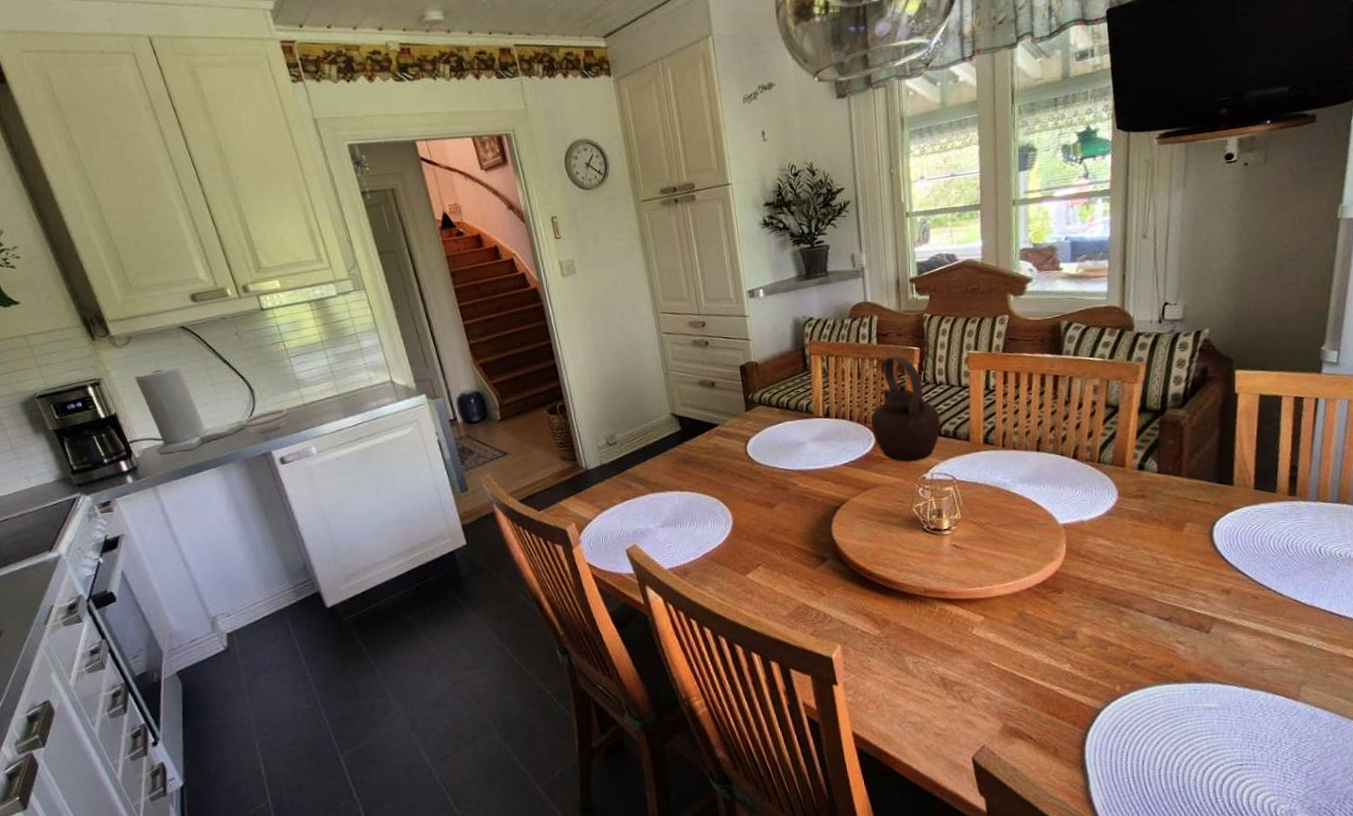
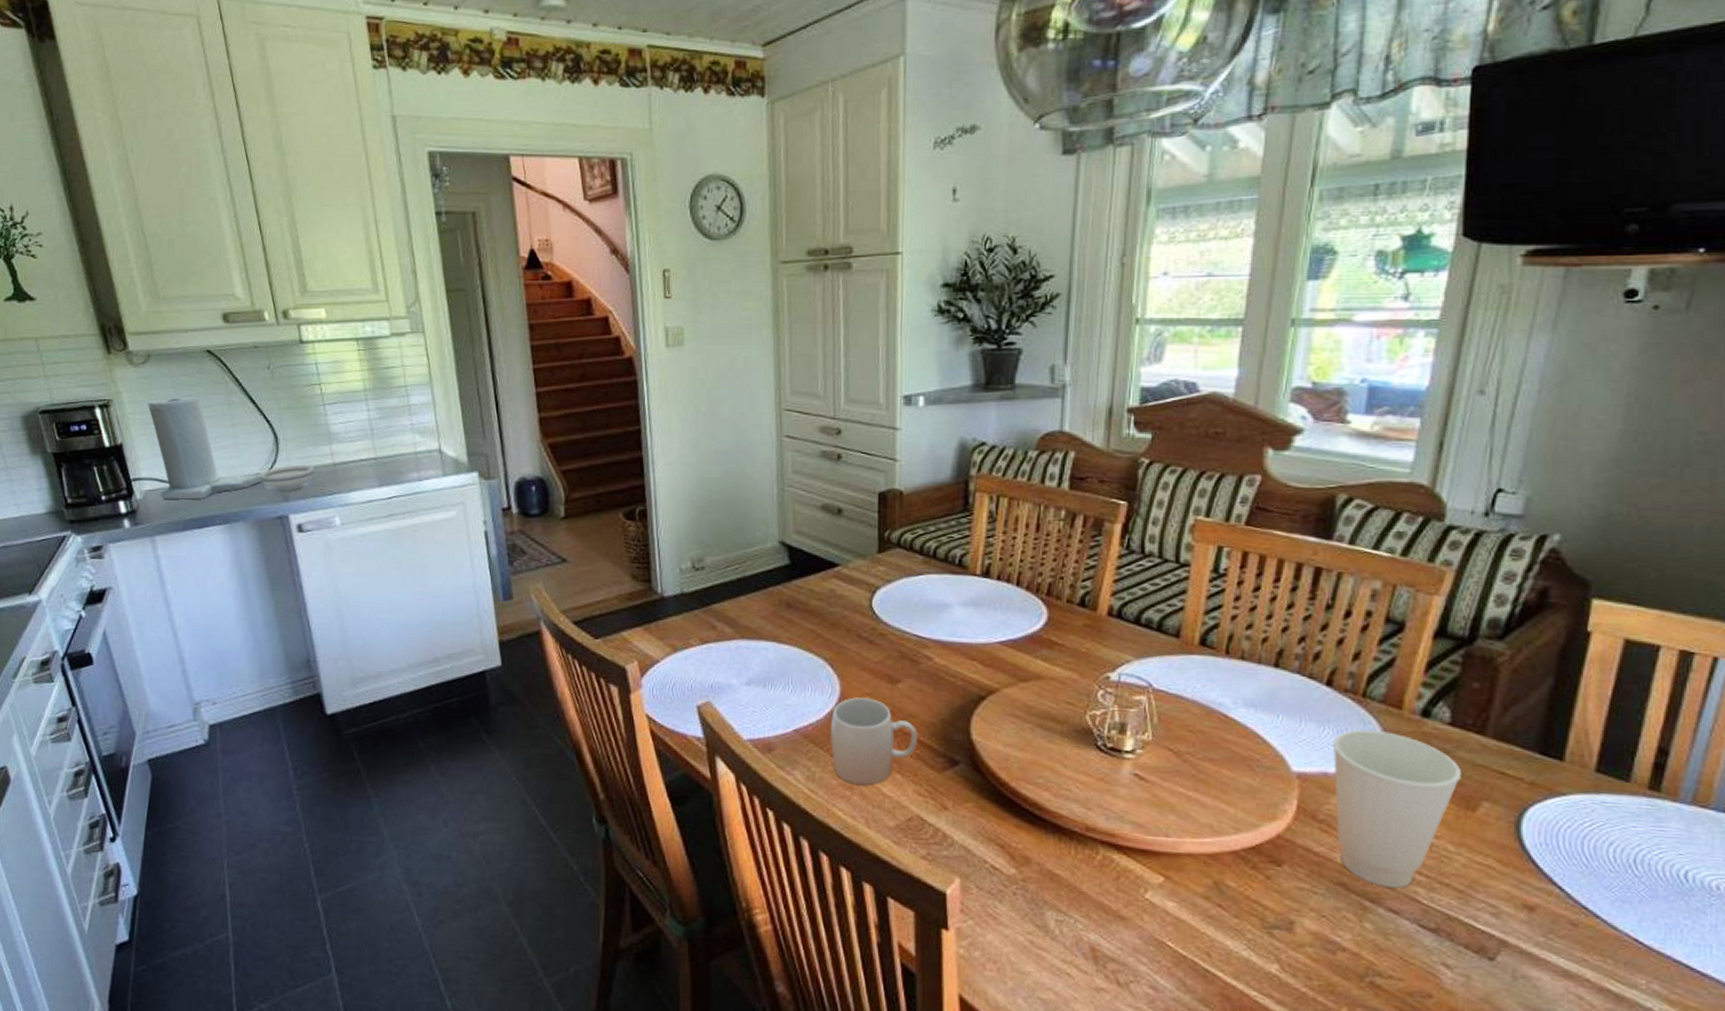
mug: none [729,521,796,589] -> present [829,697,918,786]
teapot: present [871,355,941,462] -> none [1045,508,1142,654]
cup: none [1083,484,1170,595] -> present [1332,729,1462,888]

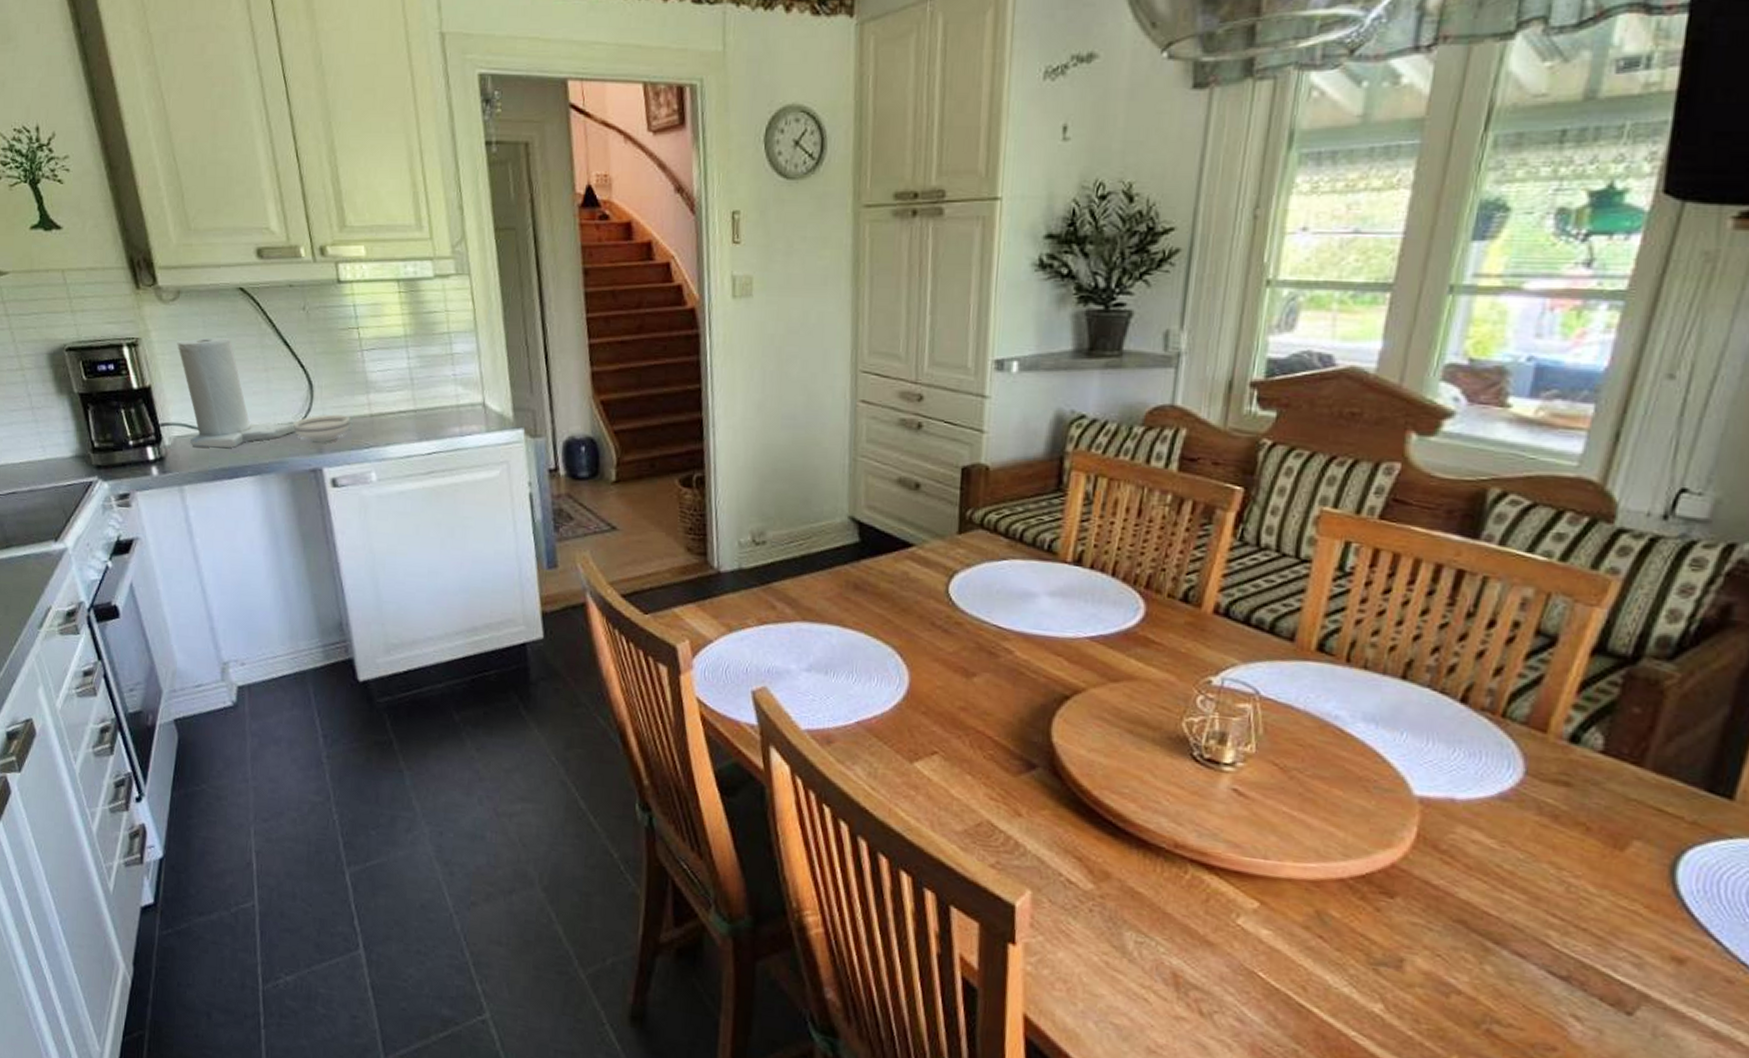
mug: present [829,697,918,786] -> none [895,690,993,786]
cup: present [1332,729,1462,888] -> none [1460,753,1612,930]

